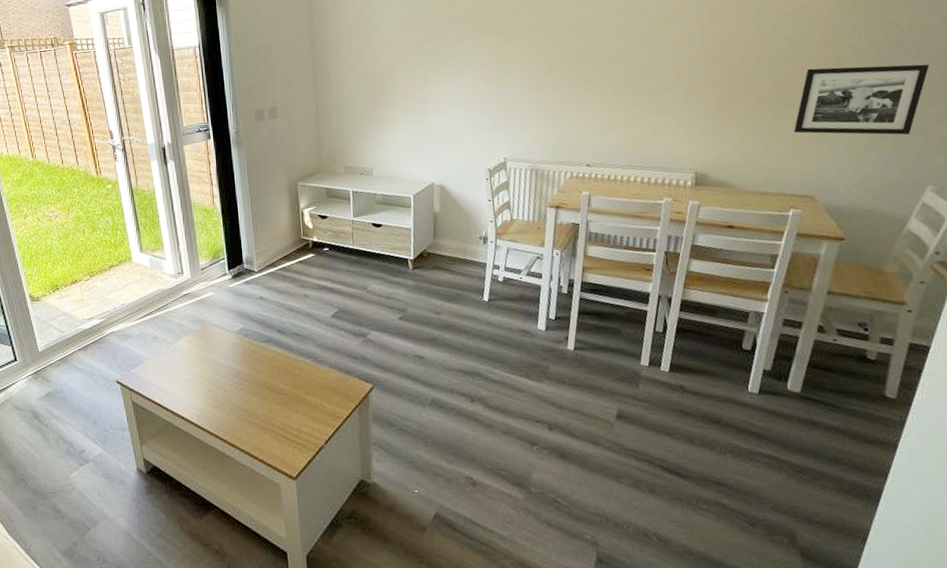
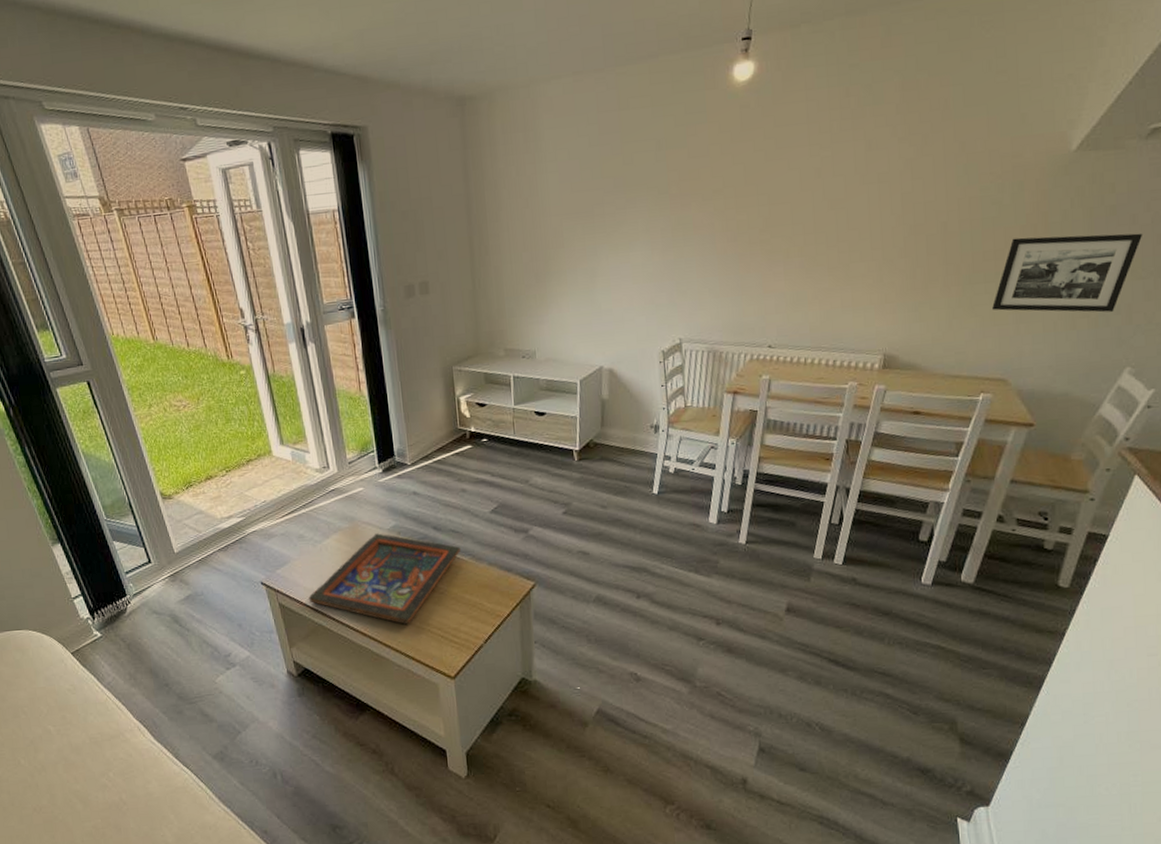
religious icon: none [160,335,304,424] -> present [308,533,461,624]

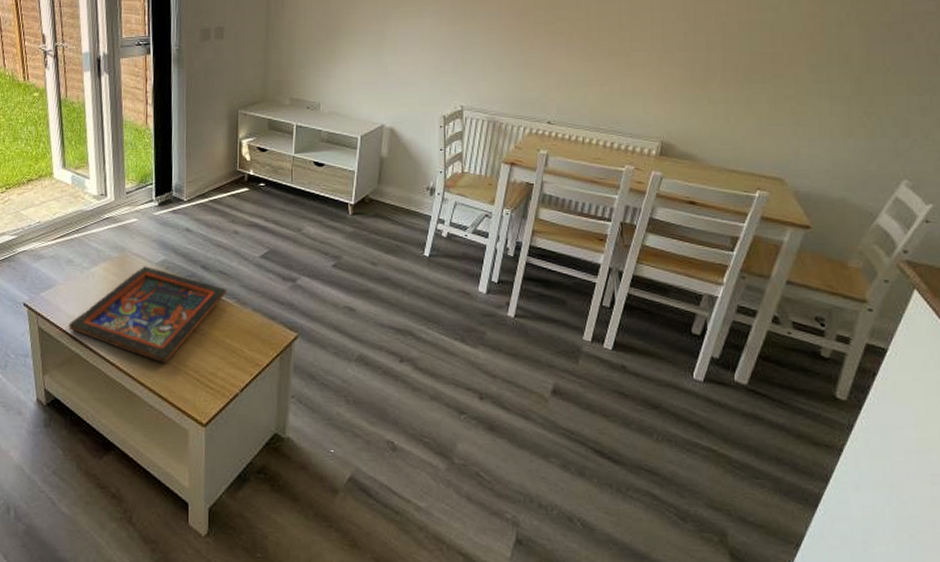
picture frame: present [992,233,1143,313] -> none [770,44,919,124]

